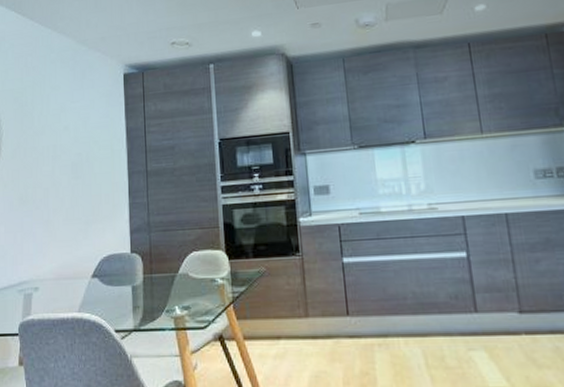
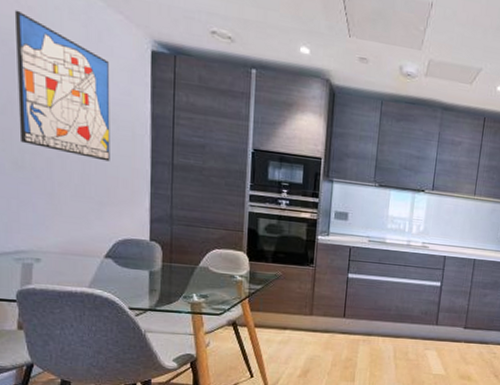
wall art: none [23,72,94,182] -> present [14,10,110,162]

